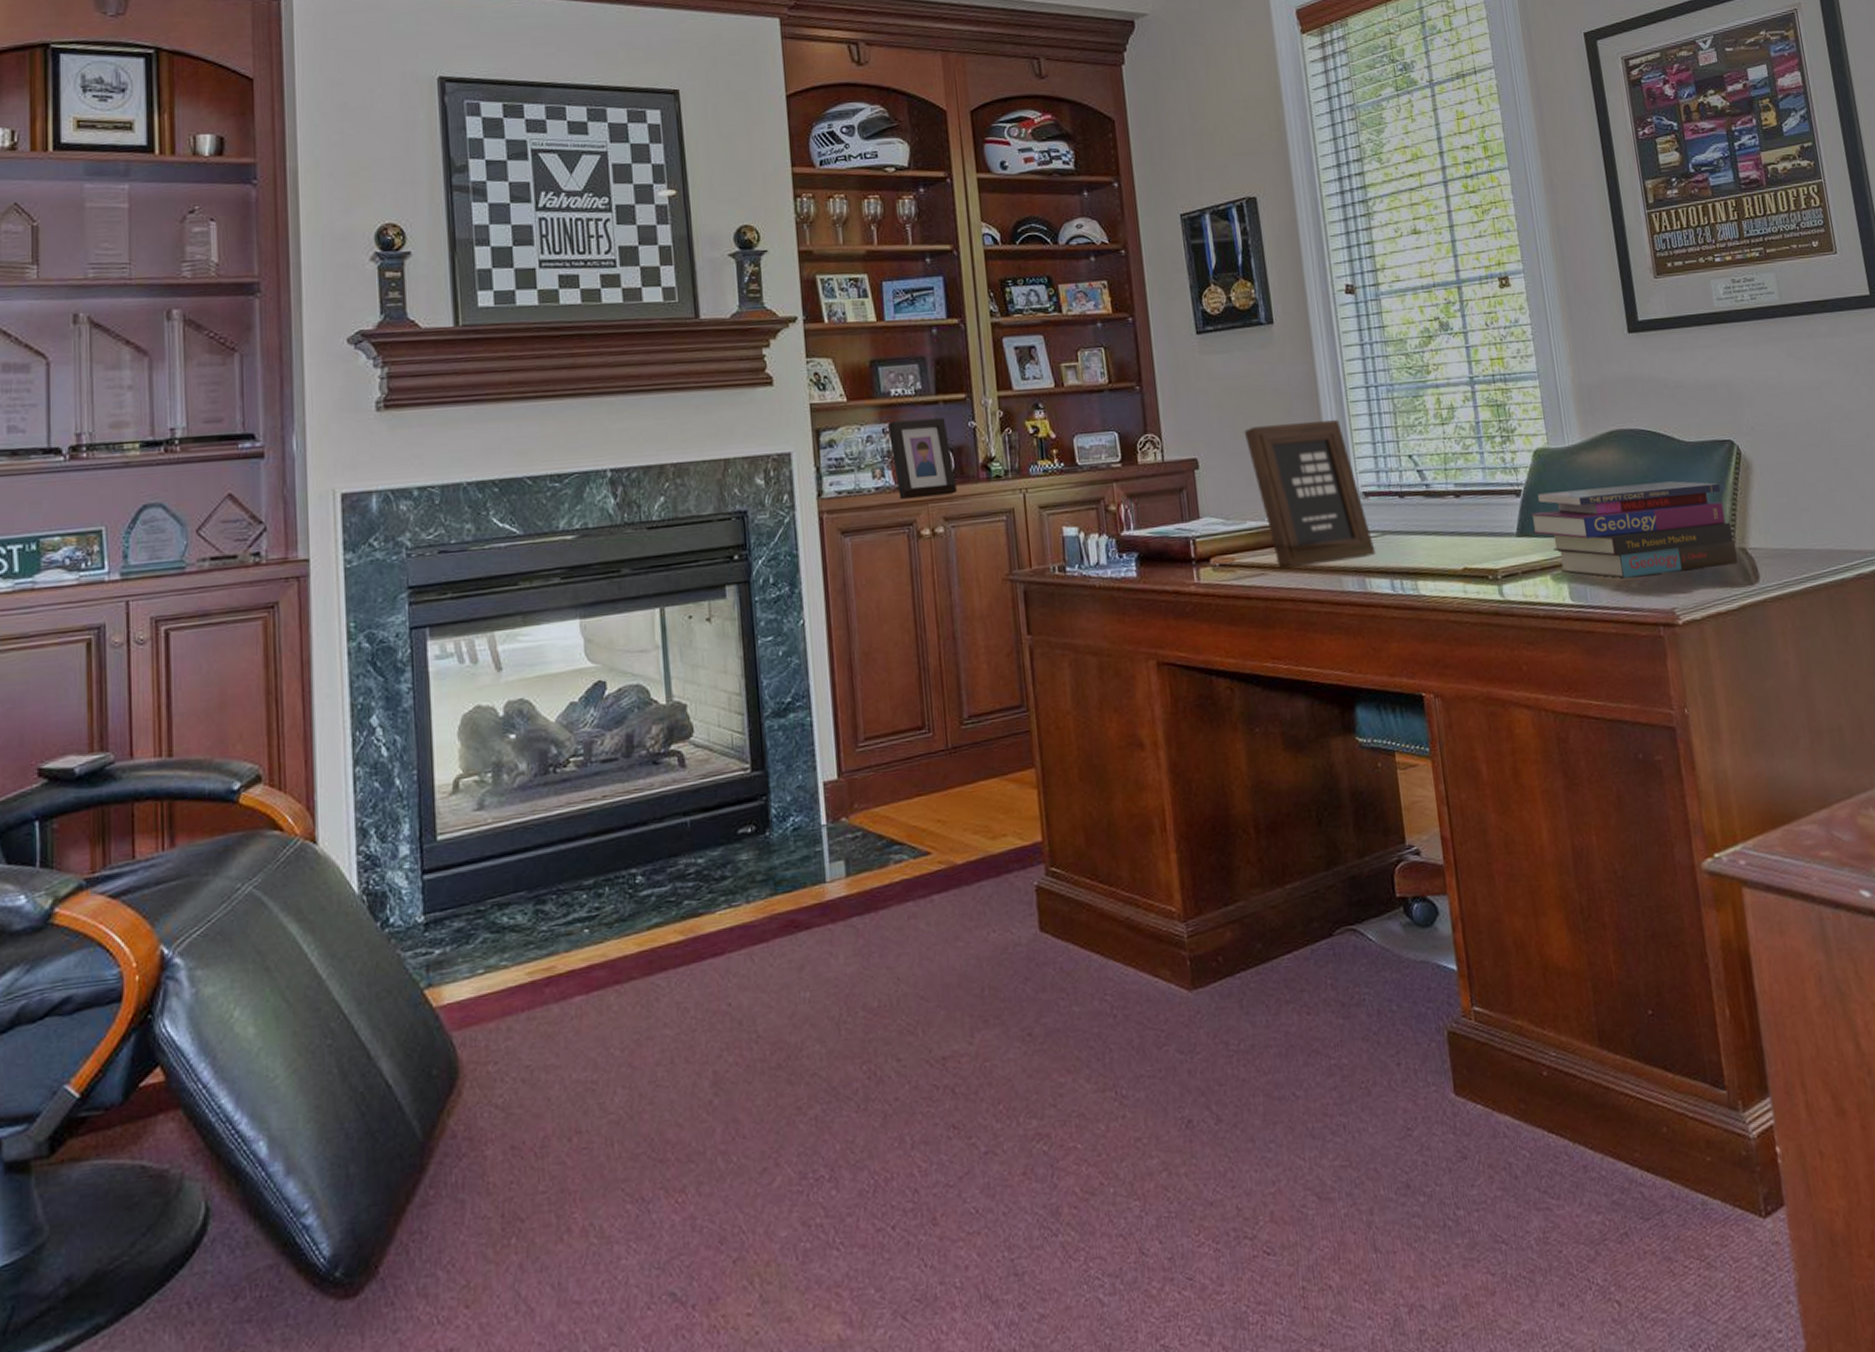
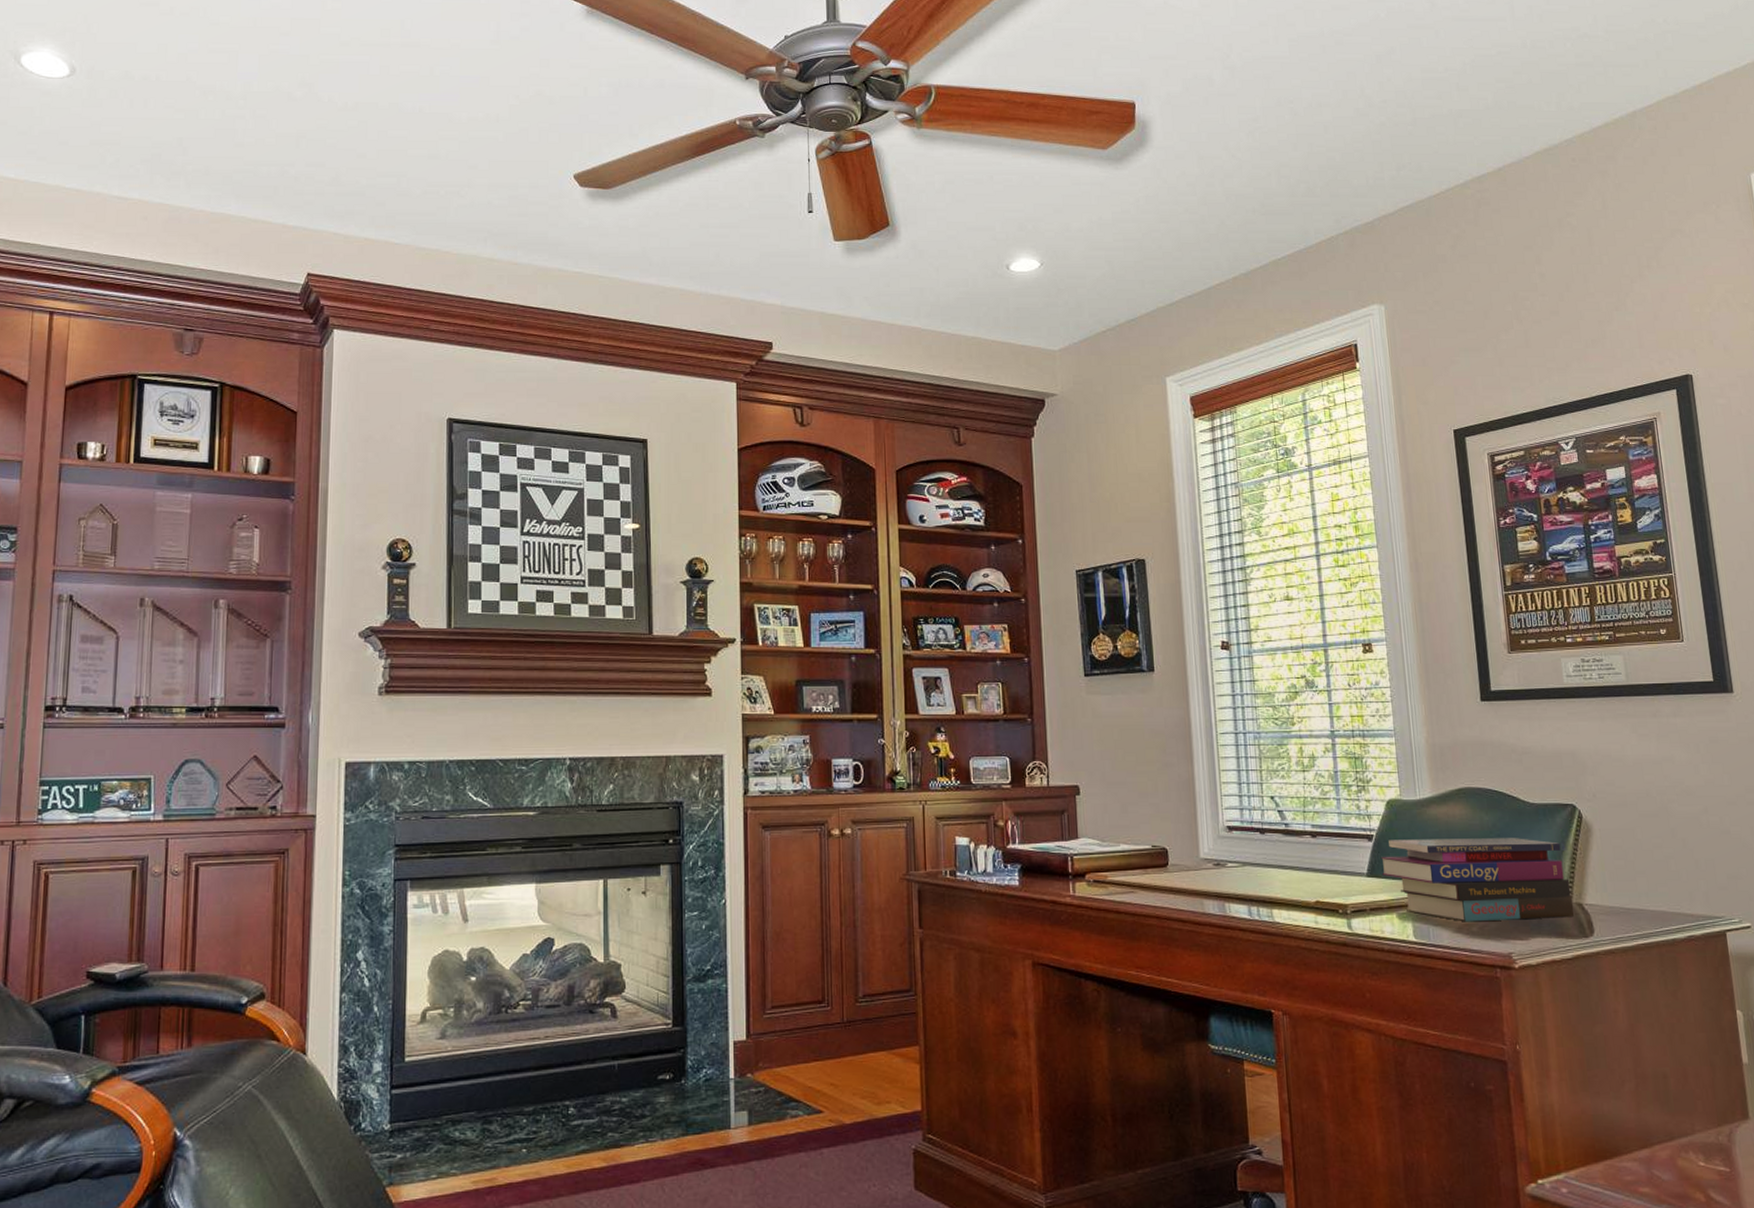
picture frame: present [888,417,958,500] -> none [808,734,866,803]
picture frame: present [1243,420,1376,570] -> none [1122,761,1236,889]

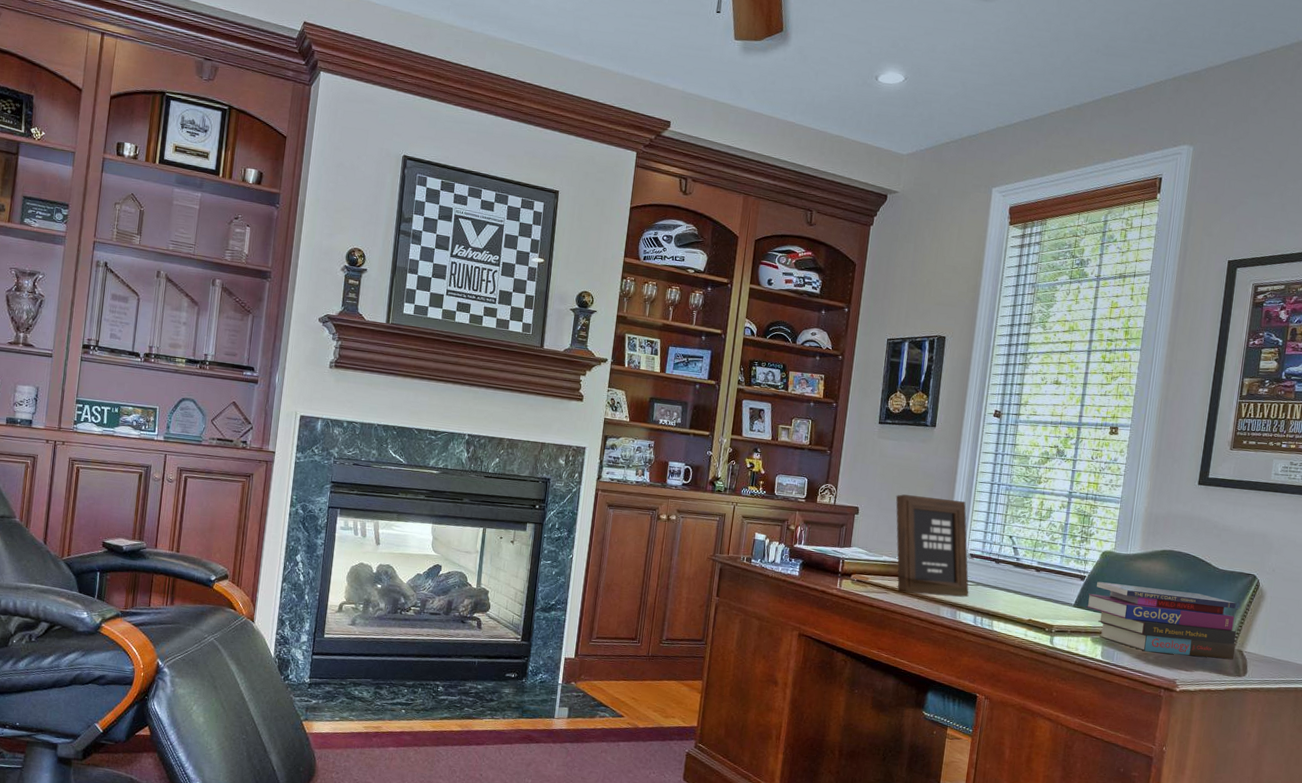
picture frame: none [1122,761,1236,889] -> present [895,494,969,598]

